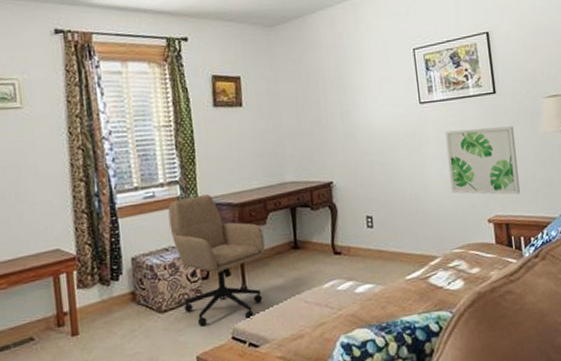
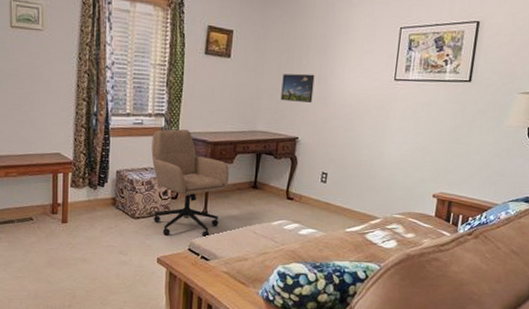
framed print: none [302,110,340,145] -> present [280,73,315,103]
wall art: present [445,126,521,195] -> none [404,110,481,178]

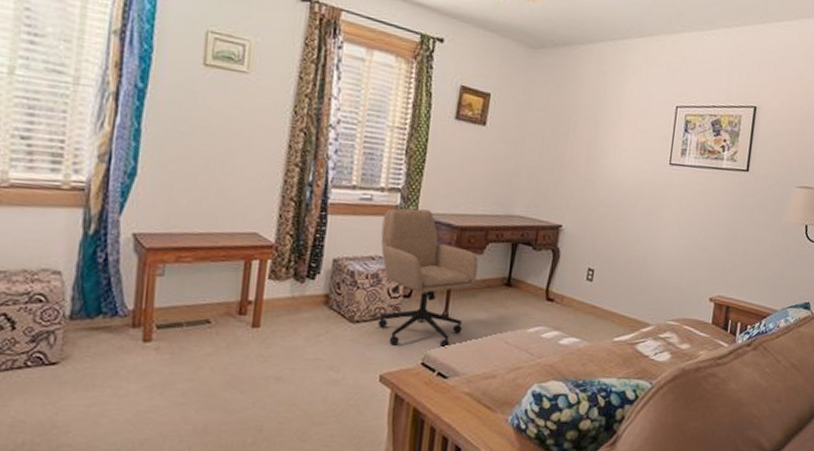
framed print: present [280,73,315,103] -> none [543,149,583,185]

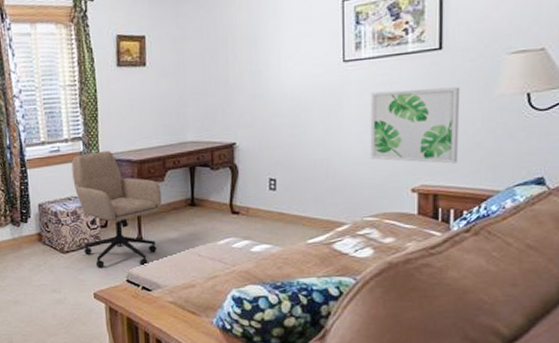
wall art: none [679,199,758,279] -> present [370,87,461,164]

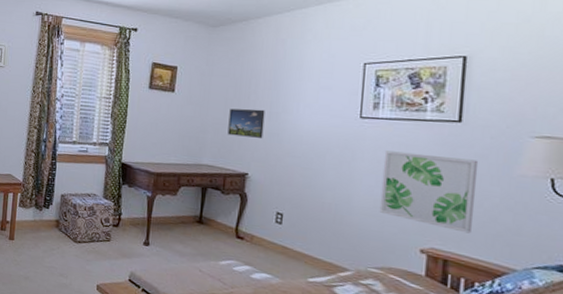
office chair: present [71,151,162,268] -> none [94,158,173,270]
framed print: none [208,69,247,105] -> present [227,108,265,138]

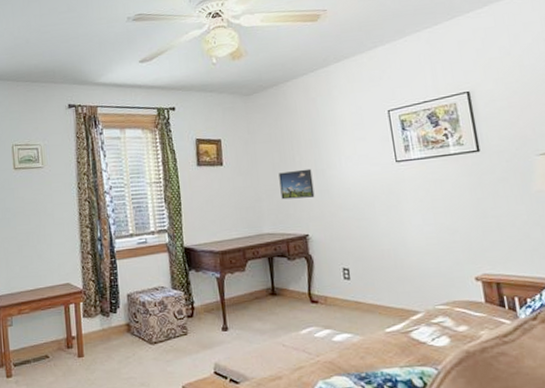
wall art: present [379,150,479,234] -> none [424,184,513,254]

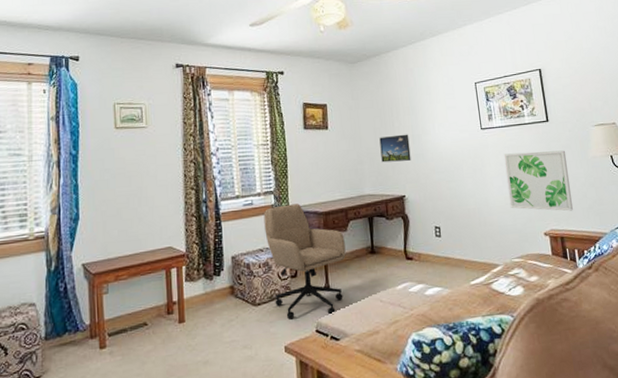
office chair: none [158,242,245,360] -> present [263,204,346,320]
wall art: none [424,184,513,254] -> present [504,150,574,212]

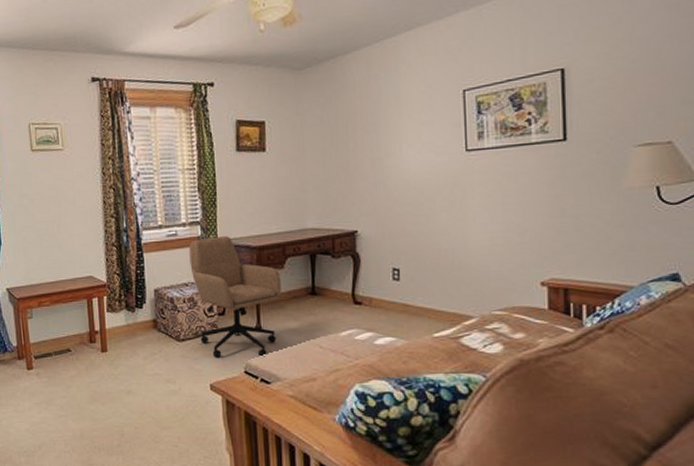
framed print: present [379,134,411,163] -> none [329,157,368,192]
wall art: present [504,150,574,212] -> none [494,178,589,257]

